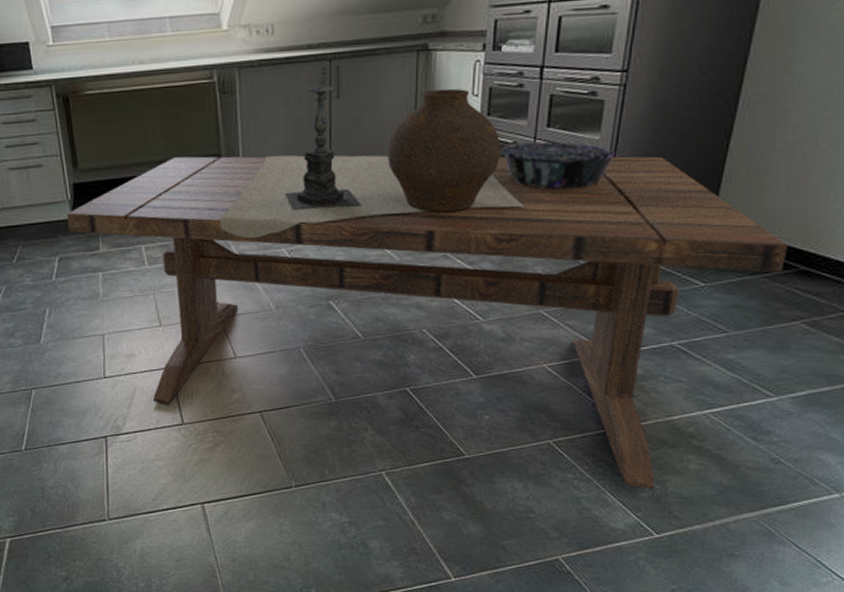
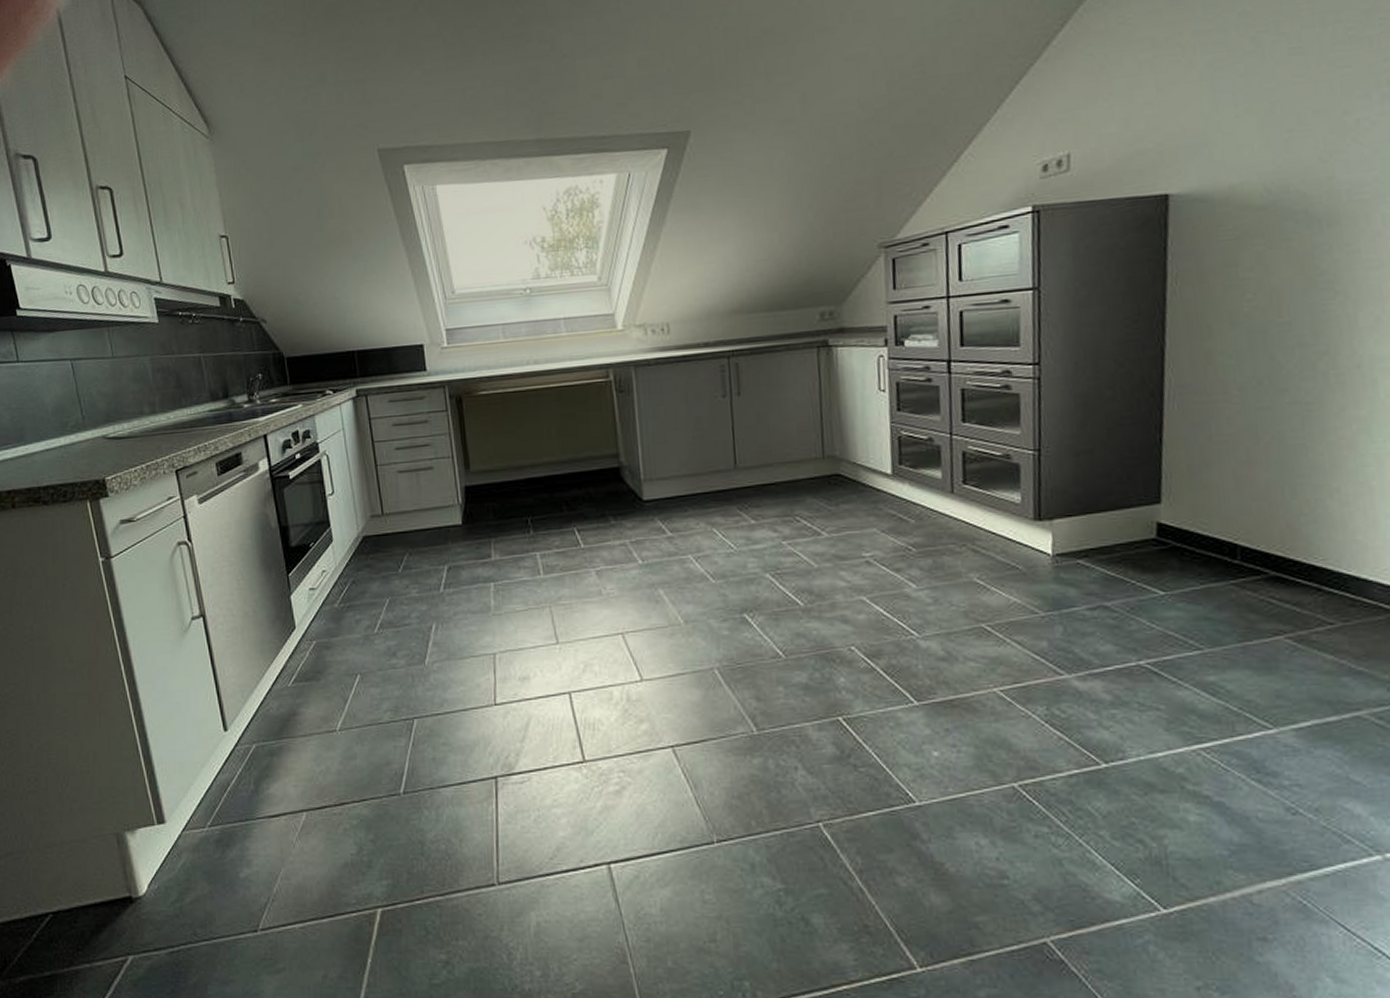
dining table: present [66,155,789,490] -> none [457,451,1252,848]
candle holder: present [285,73,362,209] -> none [689,370,772,512]
vase: present [388,88,501,213] -> none [795,384,917,515]
decorative bowl: present [501,141,616,189] -> none [916,436,1041,488]

